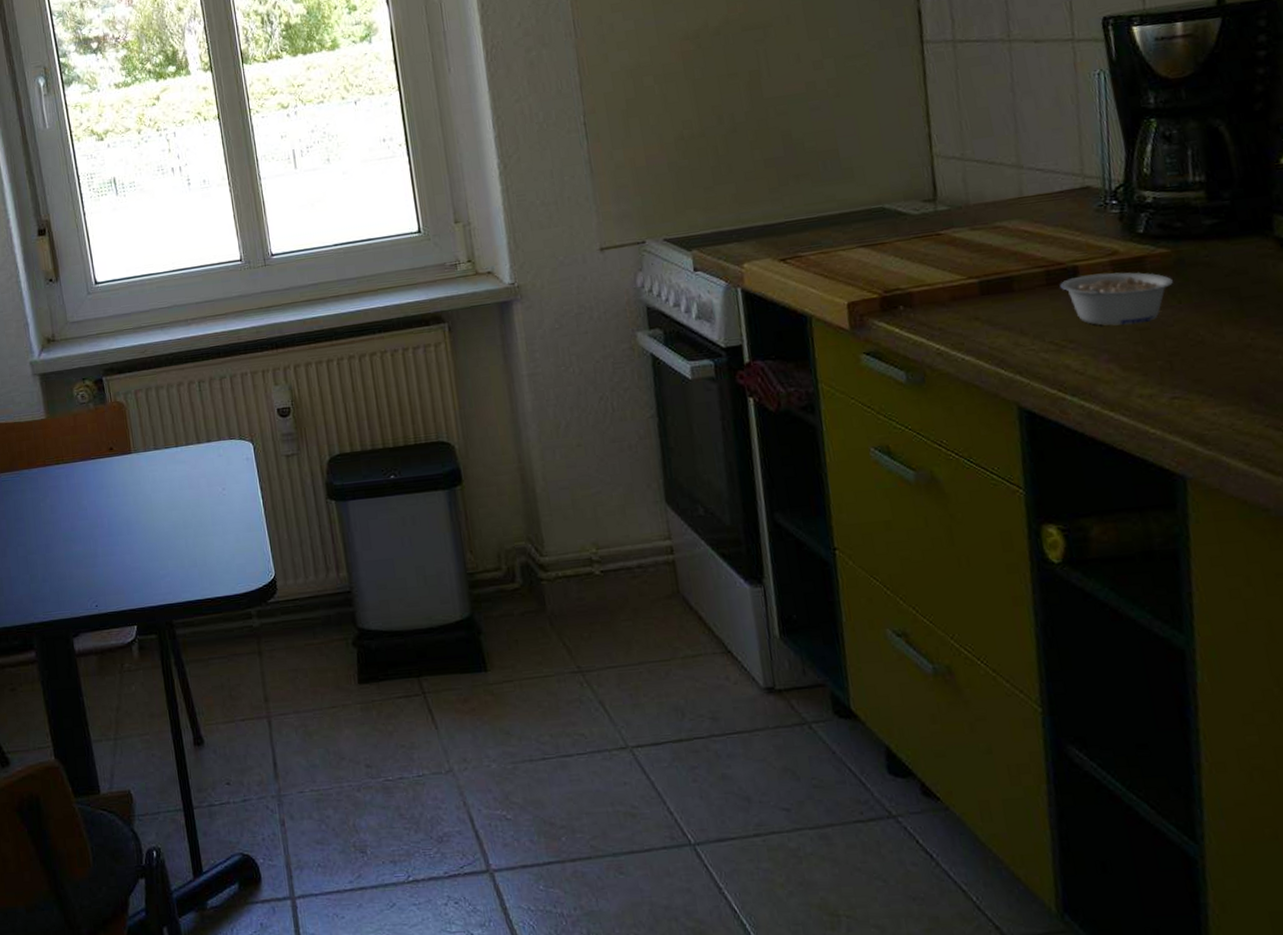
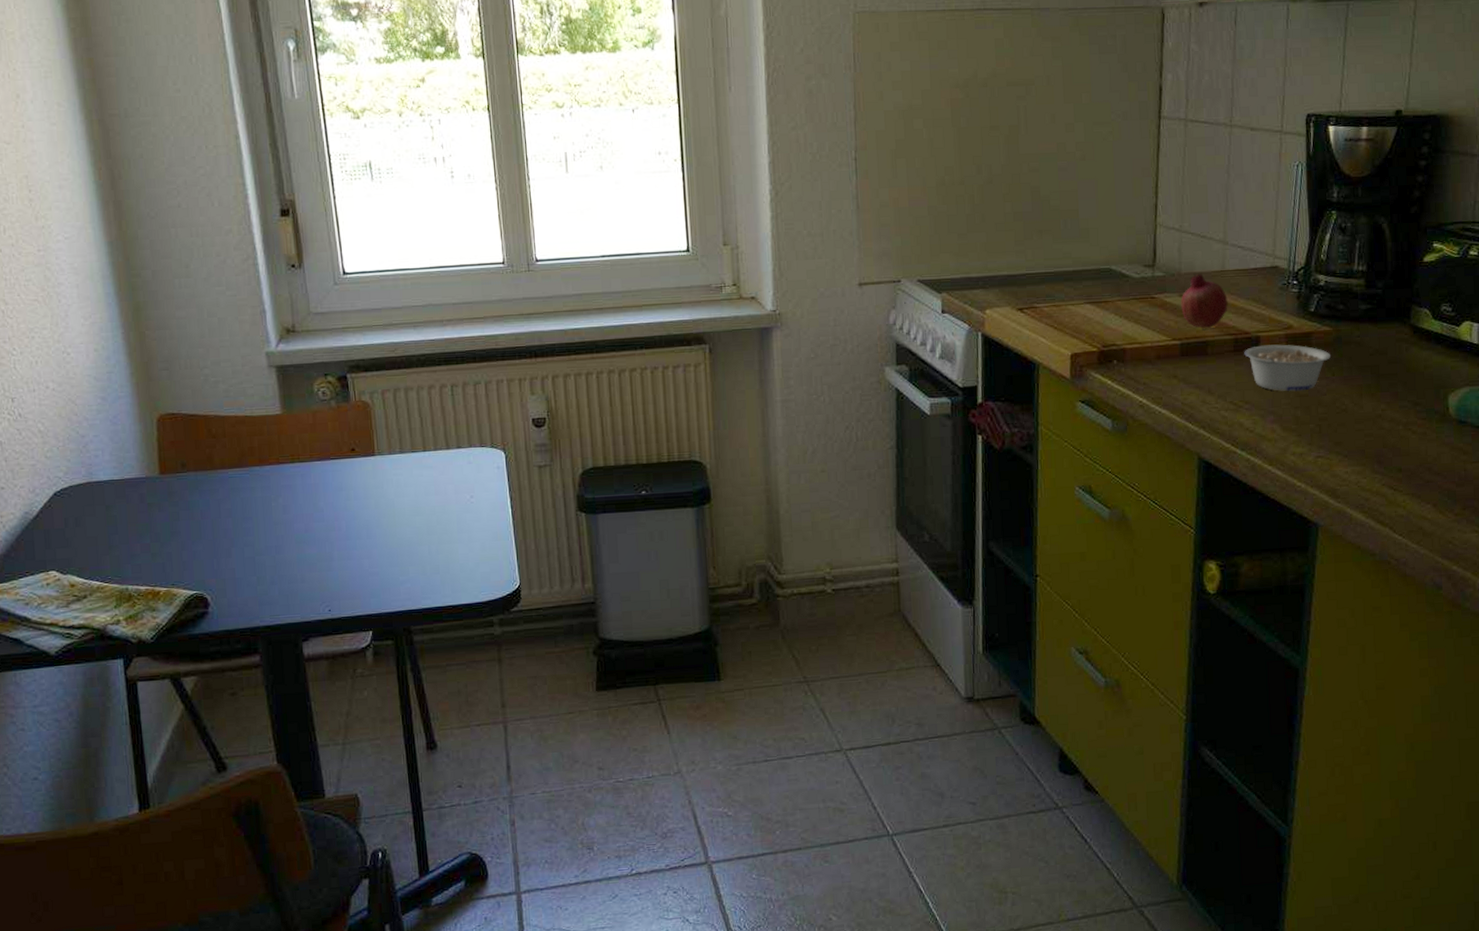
fruit: none [972,203,1033,264] -> present [1181,274,1228,329]

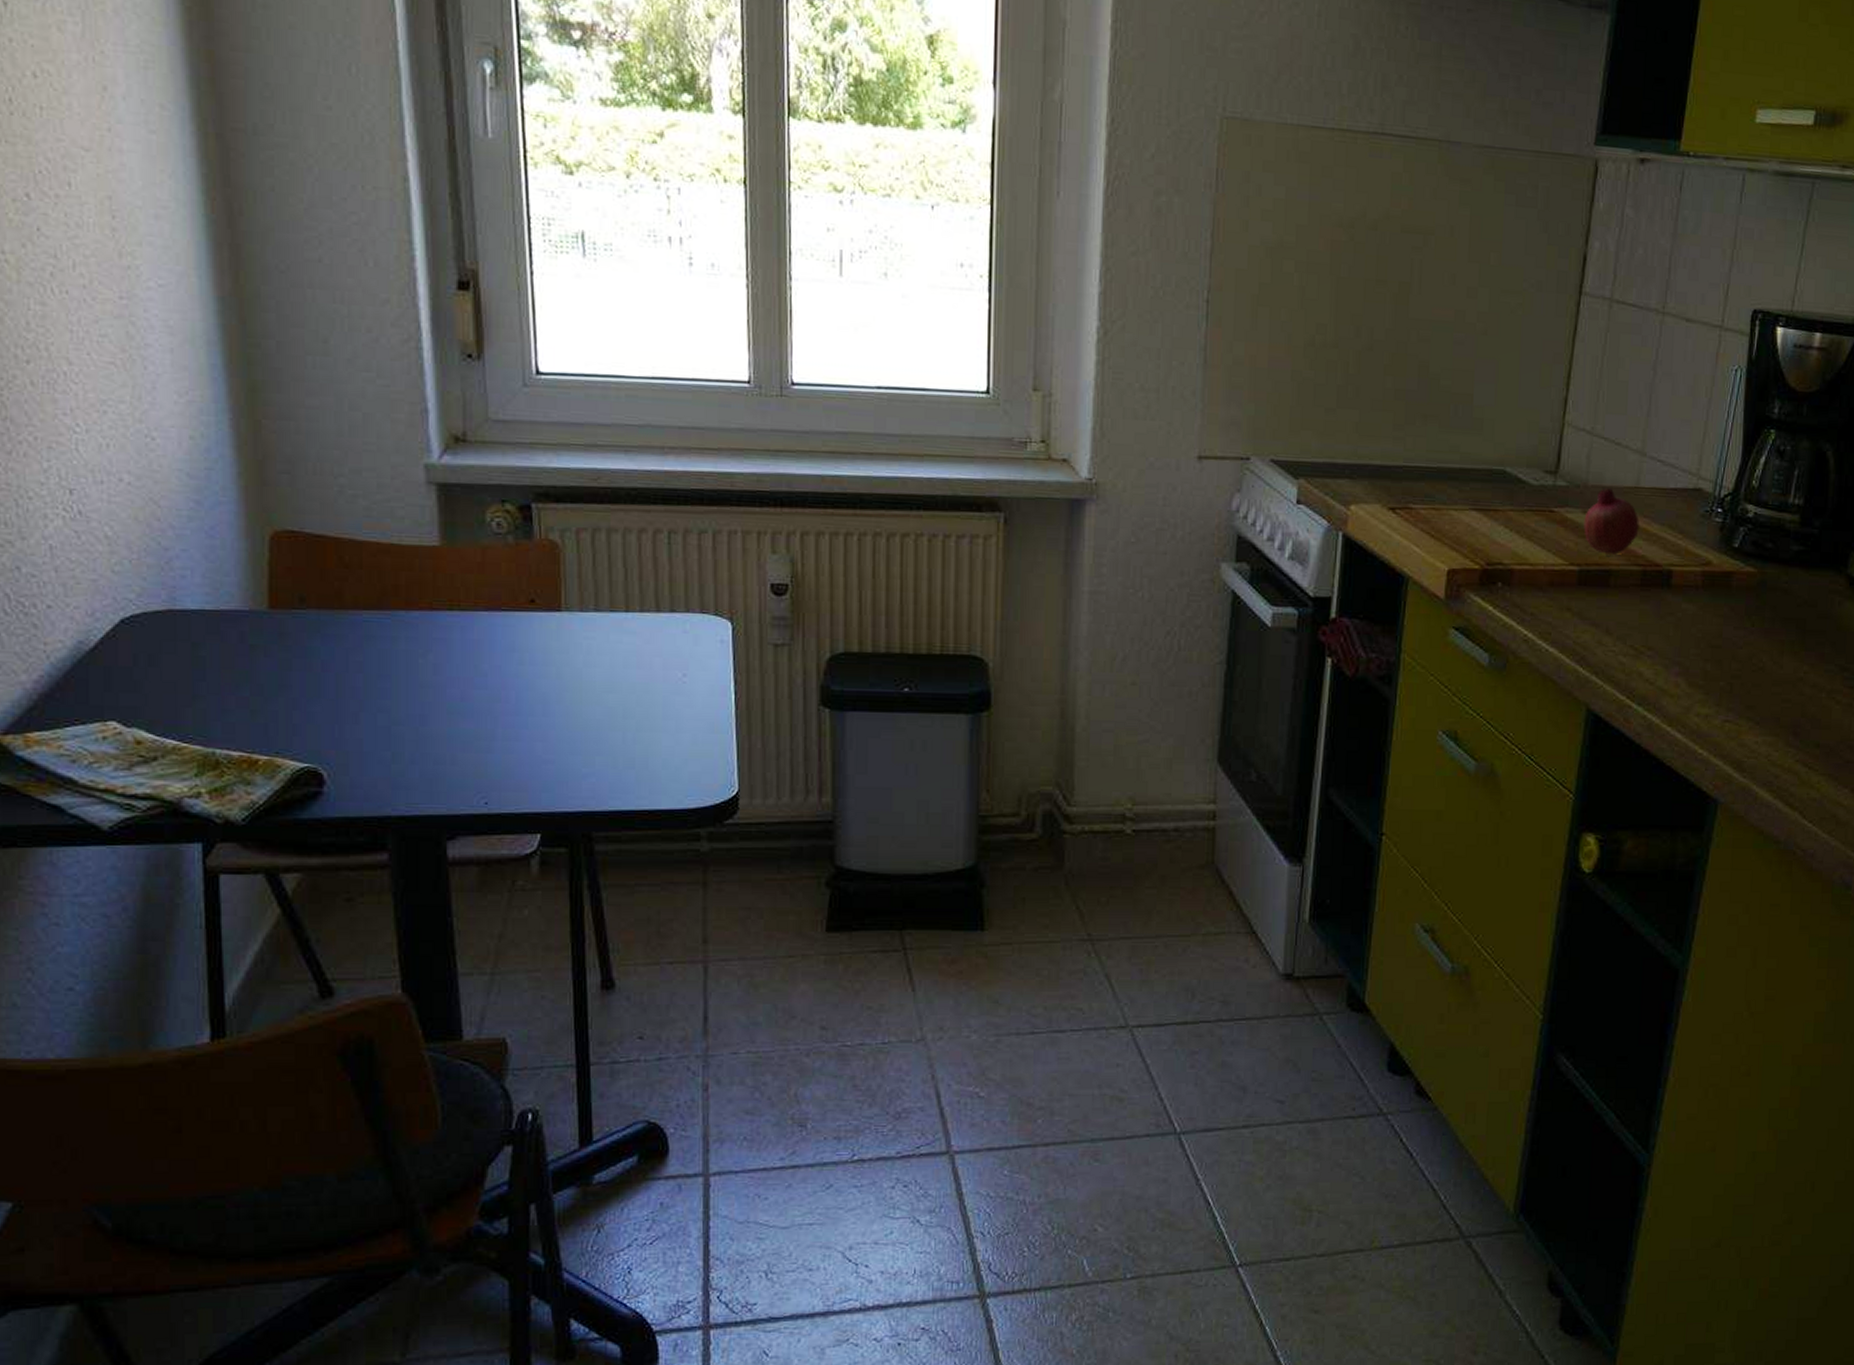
legume: present [1244,344,1331,392] -> none [1652,582,1752,641]

